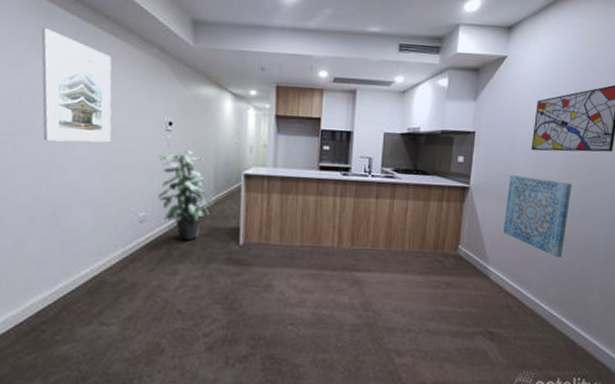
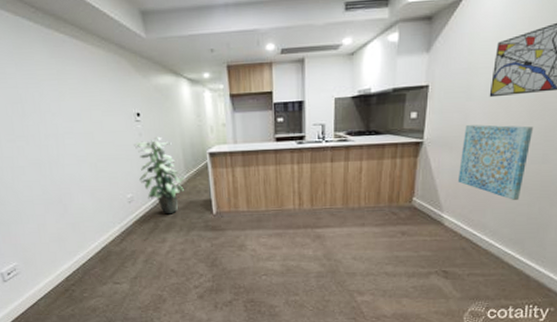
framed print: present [41,27,112,143] -> none [14,40,93,142]

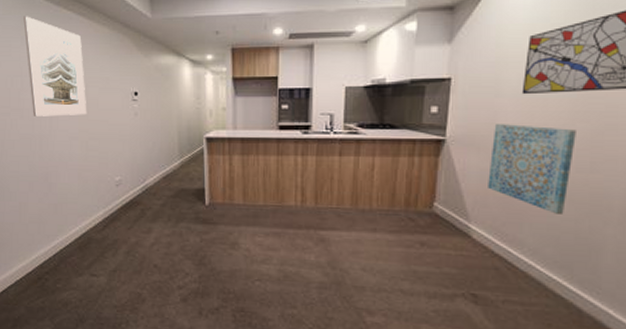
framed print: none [14,40,93,142] -> present [23,16,87,117]
indoor plant: present [134,136,184,215] -> none [128,117,178,202]

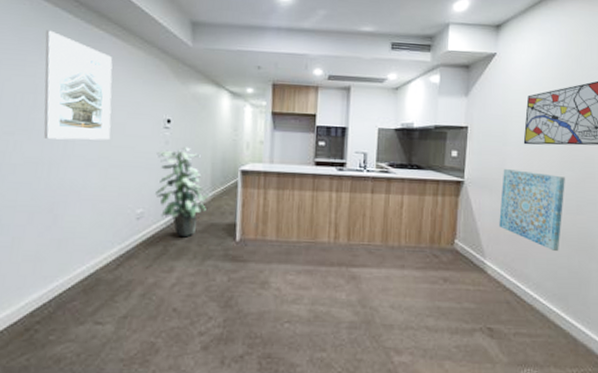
indoor plant: none [128,117,178,202] -> present [155,147,209,238]

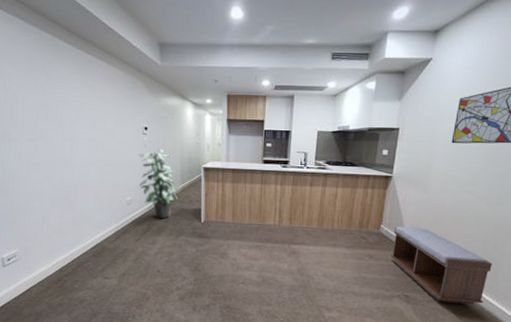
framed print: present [43,30,113,140] -> none [48,57,104,145]
bench: none [468,240,580,335] -> present [391,226,492,304]
wall art: present [499,169,565,251] -> none [422,166,489,236]

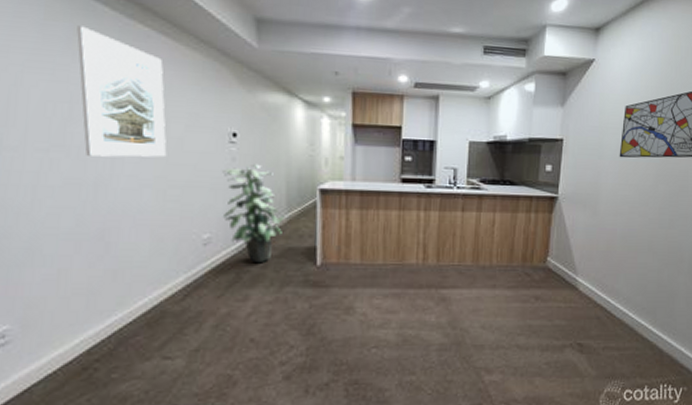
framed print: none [48,57,104,145] -> present [77,25,167,157]
bench: present [391,226,492,304] -> none [560,257,668,348]

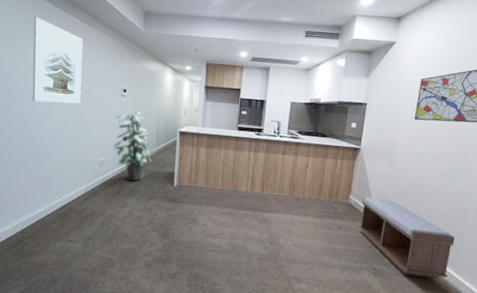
bench: none [560,257,668,348] -> present [359,197,455,279]

